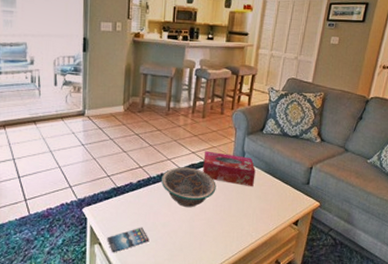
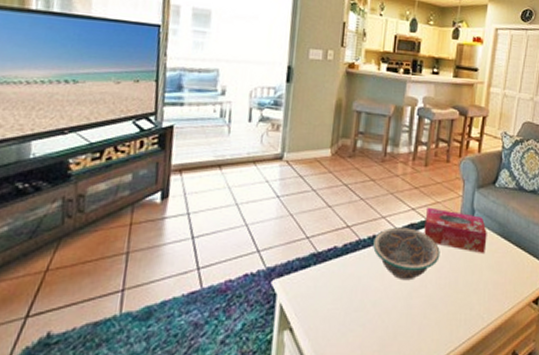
smartphone: present [107,227,149,253] -> none [300,306,355,342]

